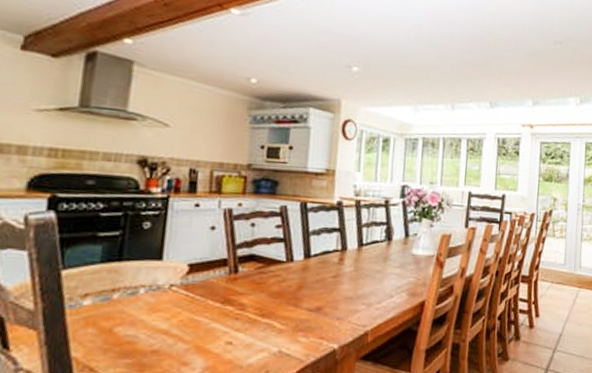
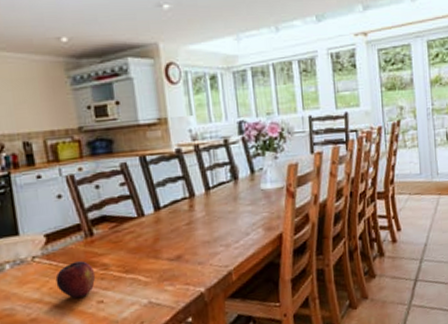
fruit: none [187,297,231,335] -> present [55,261,96,298]

